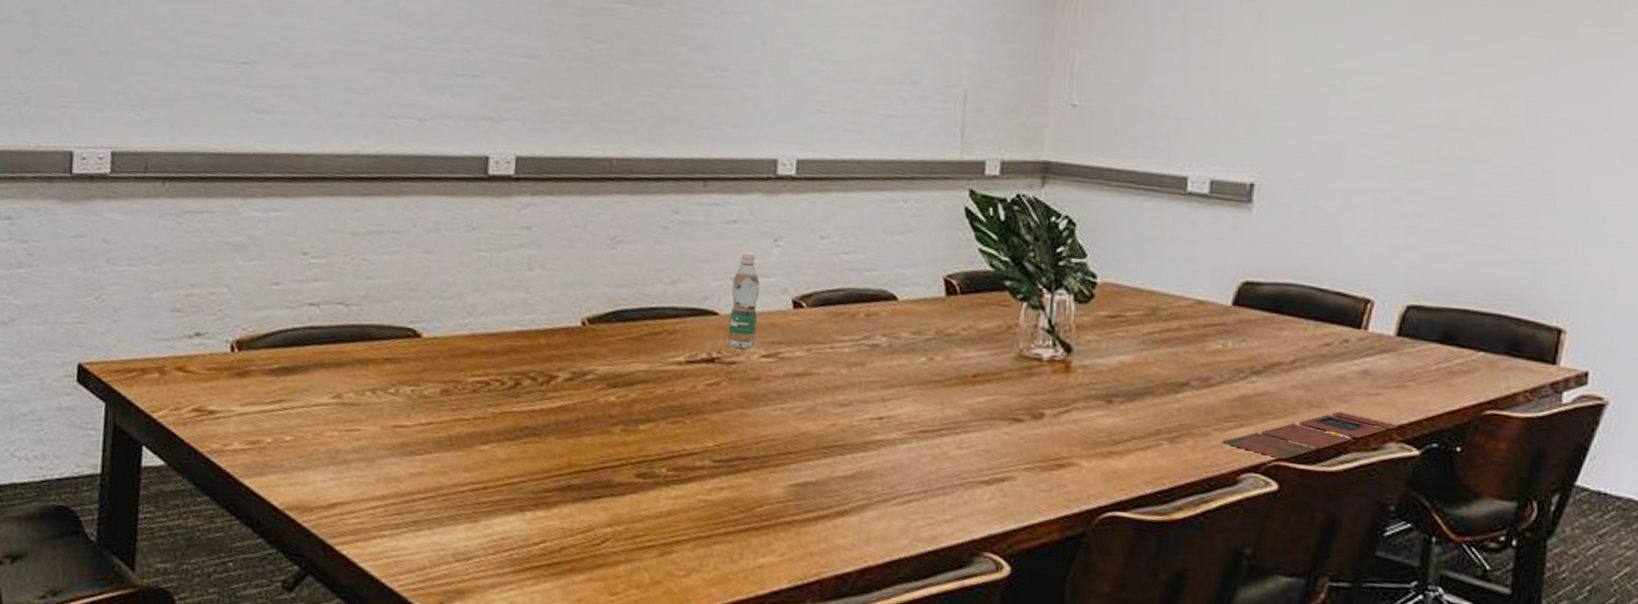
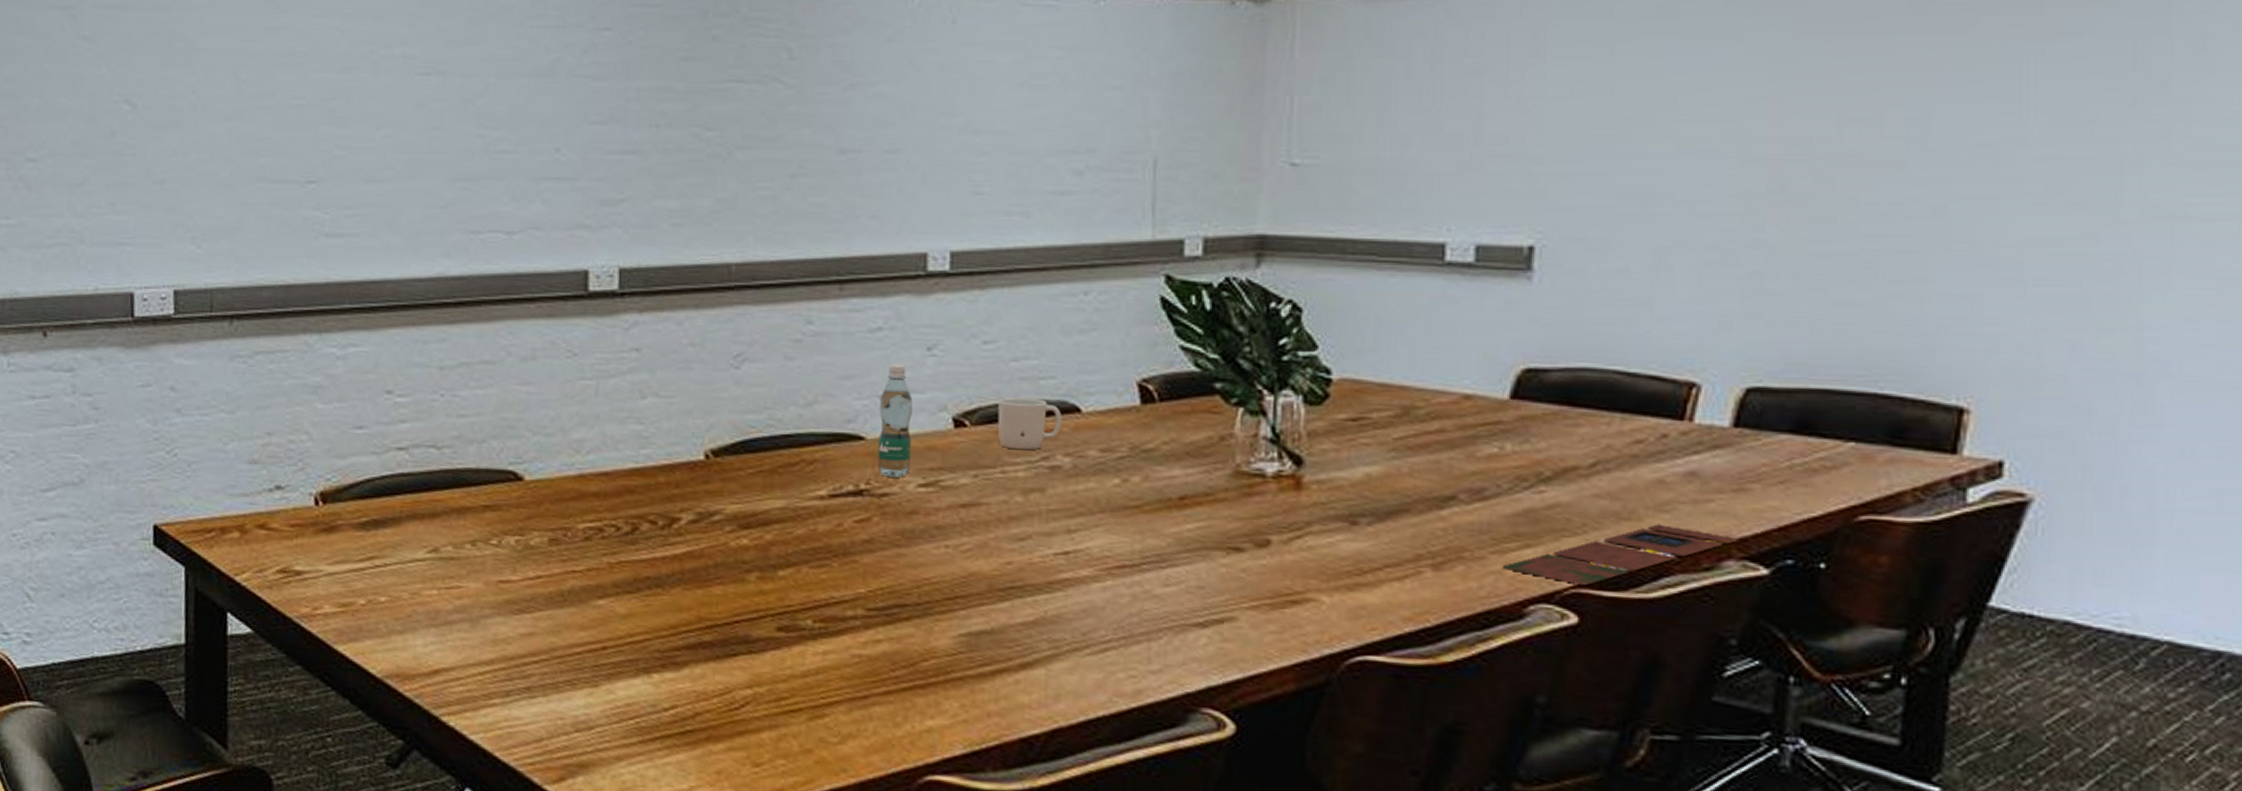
mug: none [828,284,882,330] -> present [997,397,1062,451]

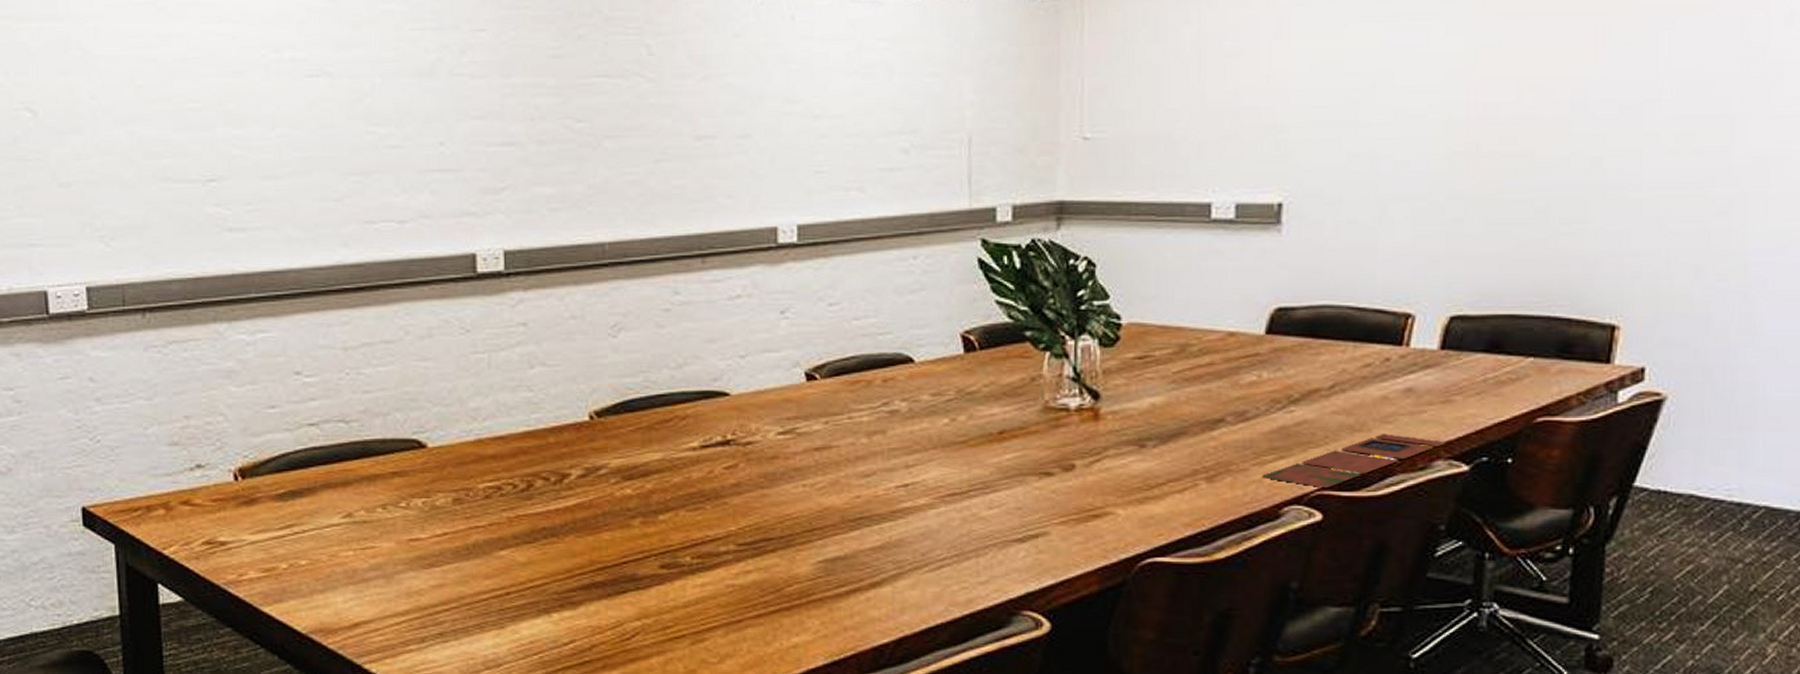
bottle: present [877,363,913,478] -> none [741,326,771,427]
mug: present [997,397,1062,451] -> none [843,351,898,398]

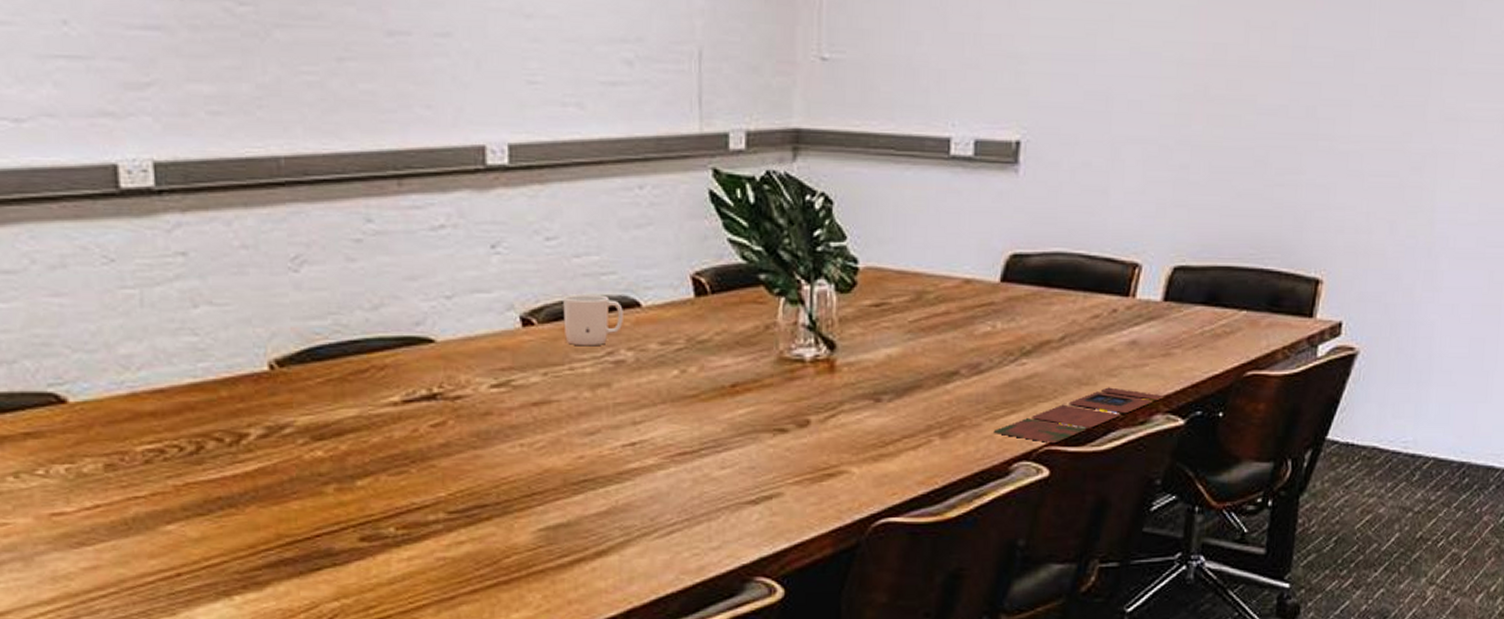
mug: none [843,351,898,398] -> present [563,293,623,346]

